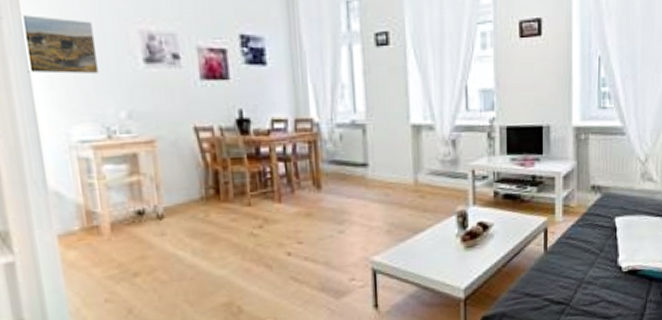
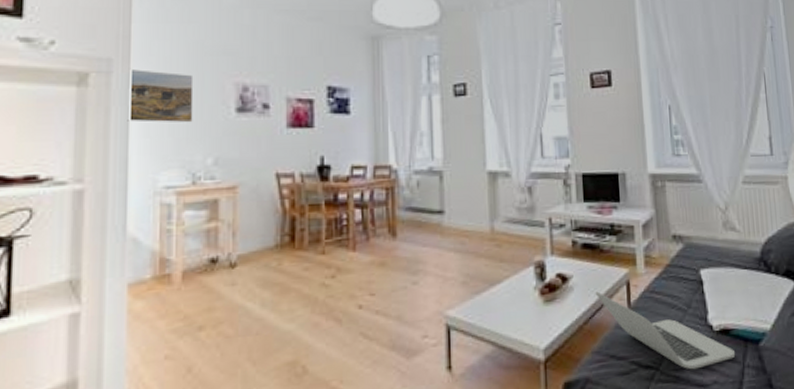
laptop: none [514,238,640,305] -> present [595,291,736,370]

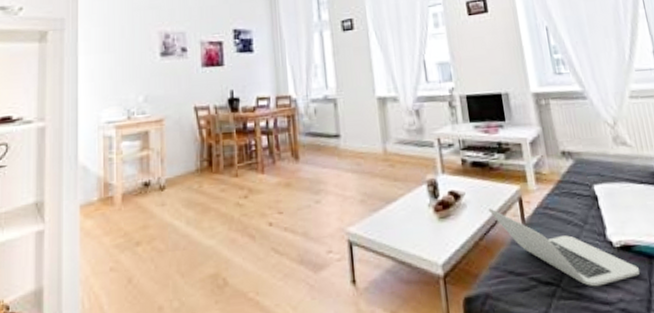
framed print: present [127,69,194,123] -> none [77,26,127,69]

